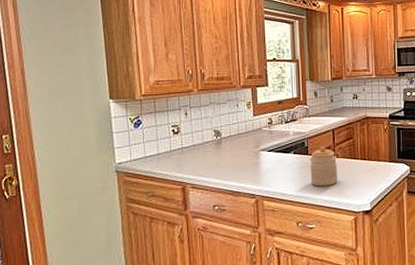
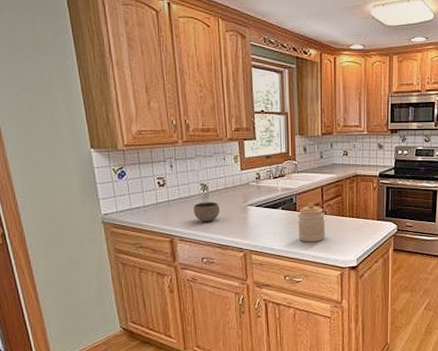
bowl: none [206,148,232,168] -> present [193,202,220,221]

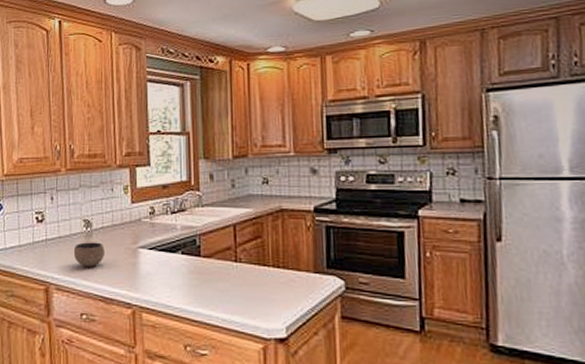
jar: present [298,203,326,242] -> none [202,246,241,300]

